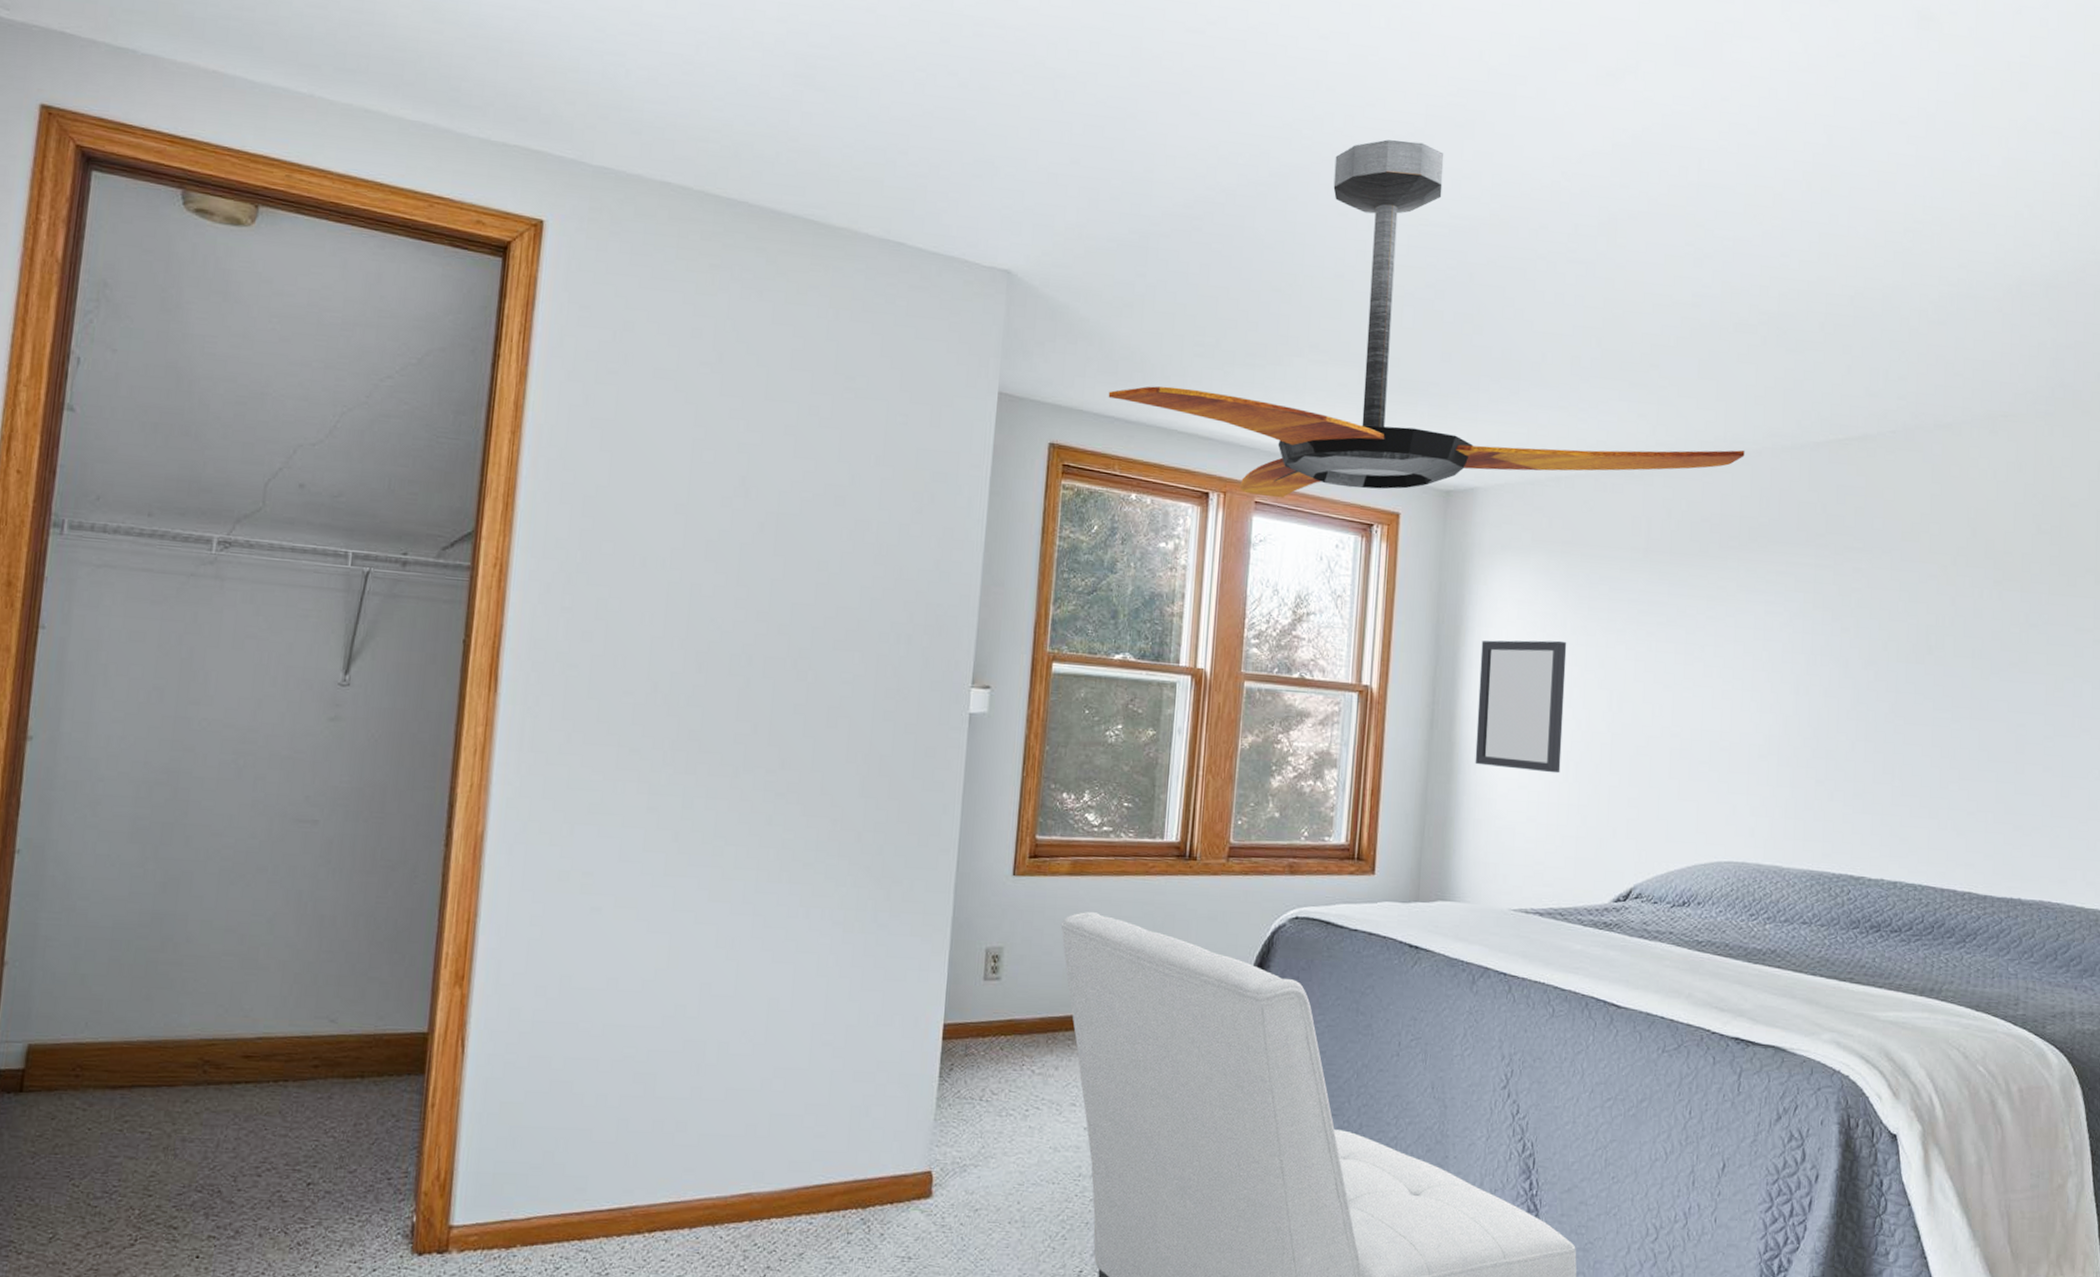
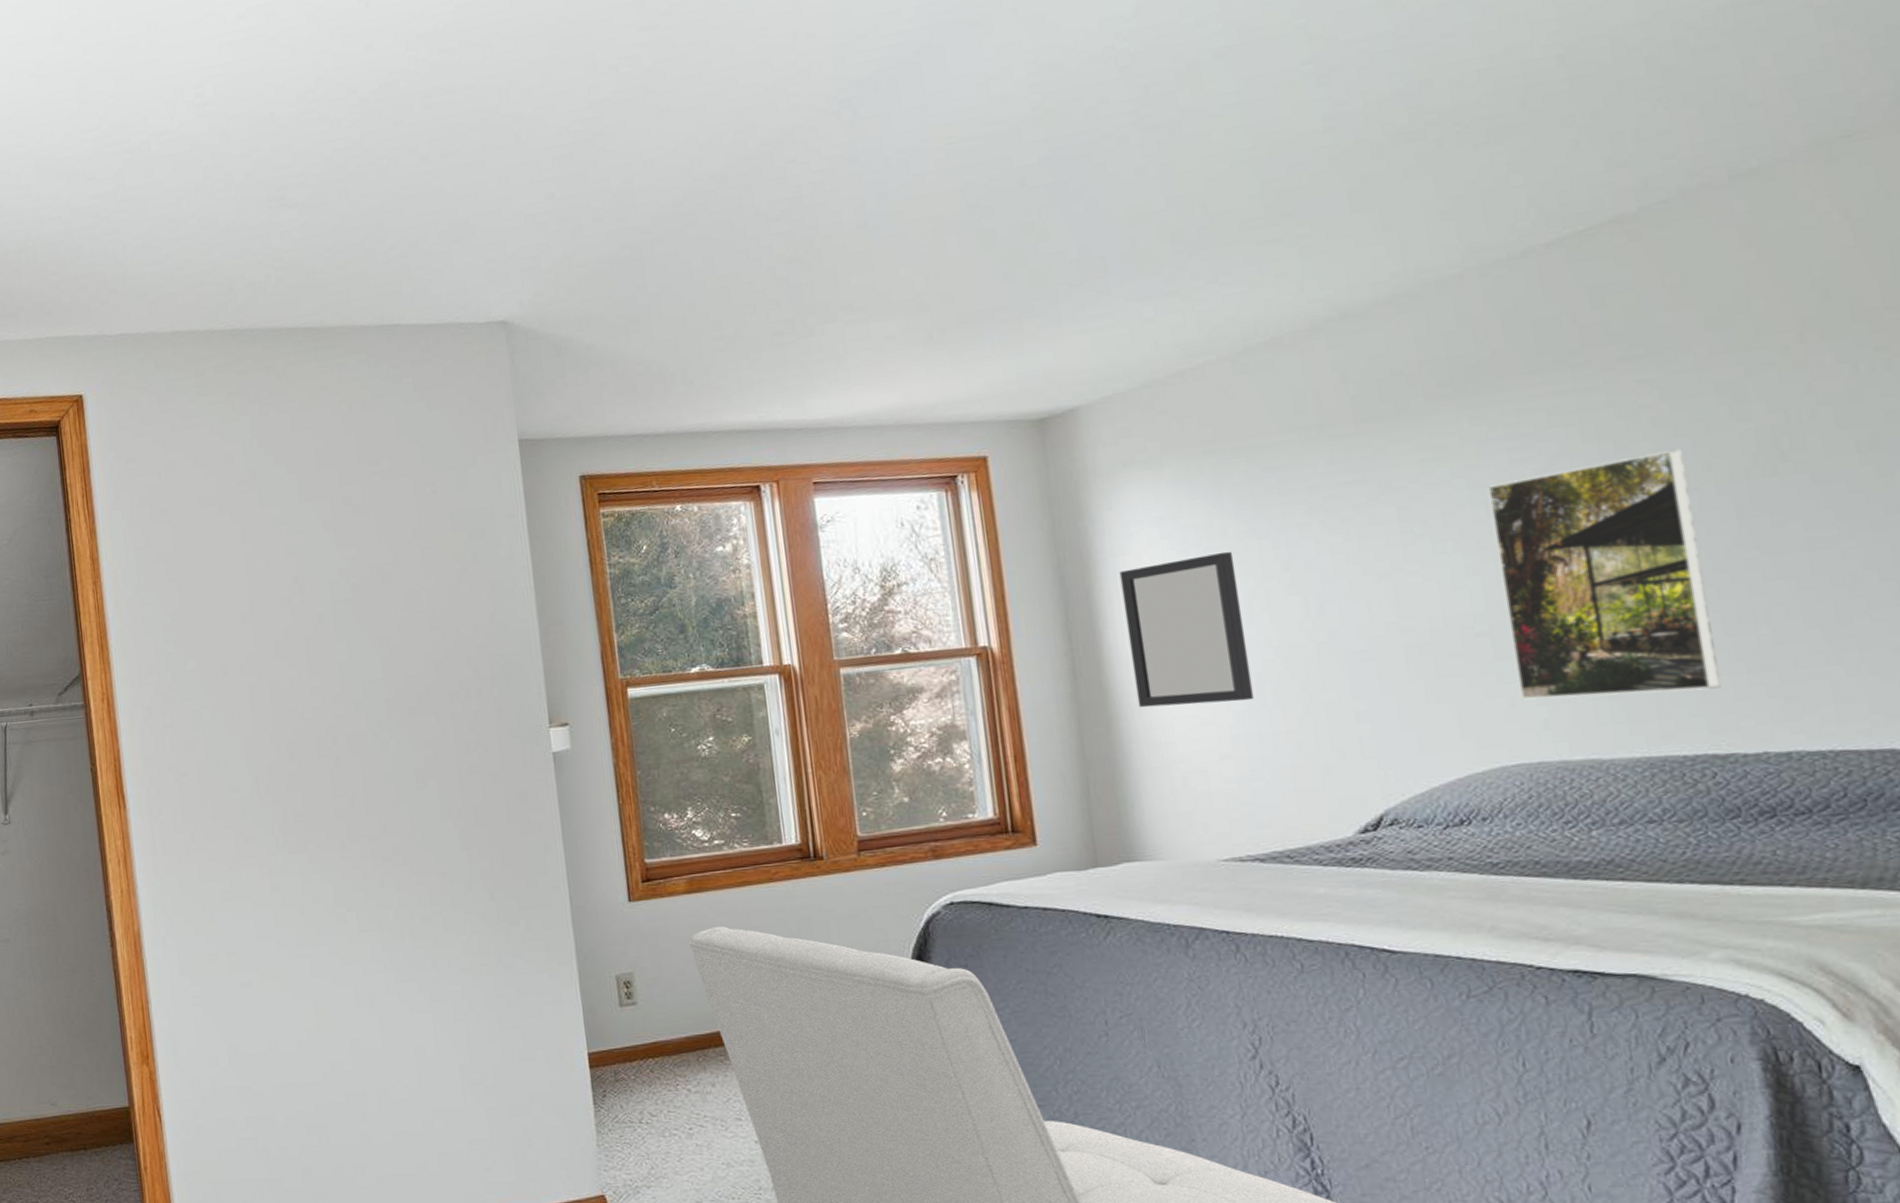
ceiling fan: present [1108,139,1745,498] -> none [630,56,1439,477]
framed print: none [1740,627,1872,823] -> present [1487,448,1721,700]

